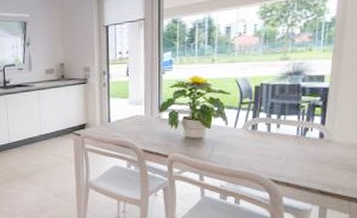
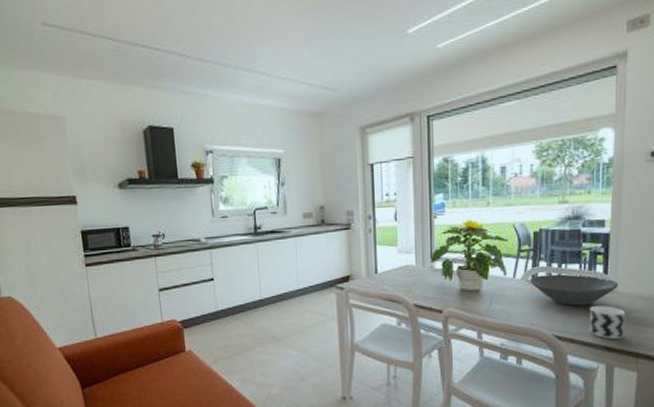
bowl: none [250,124,336,154] -> present [530,274,619,306]
cup: none [305,154,341,184] -> present [590,306,626,339]

